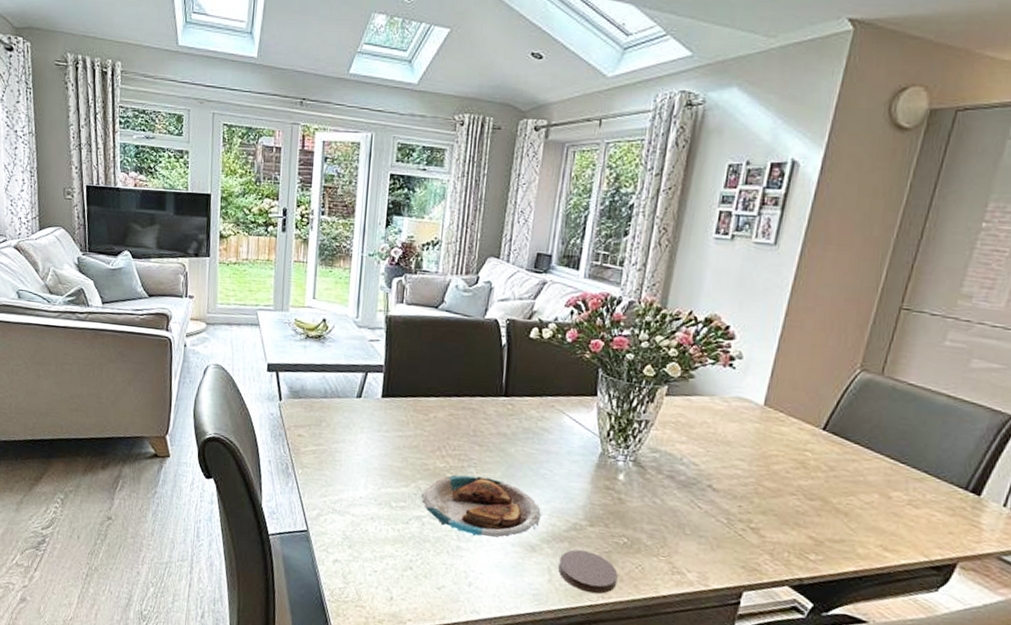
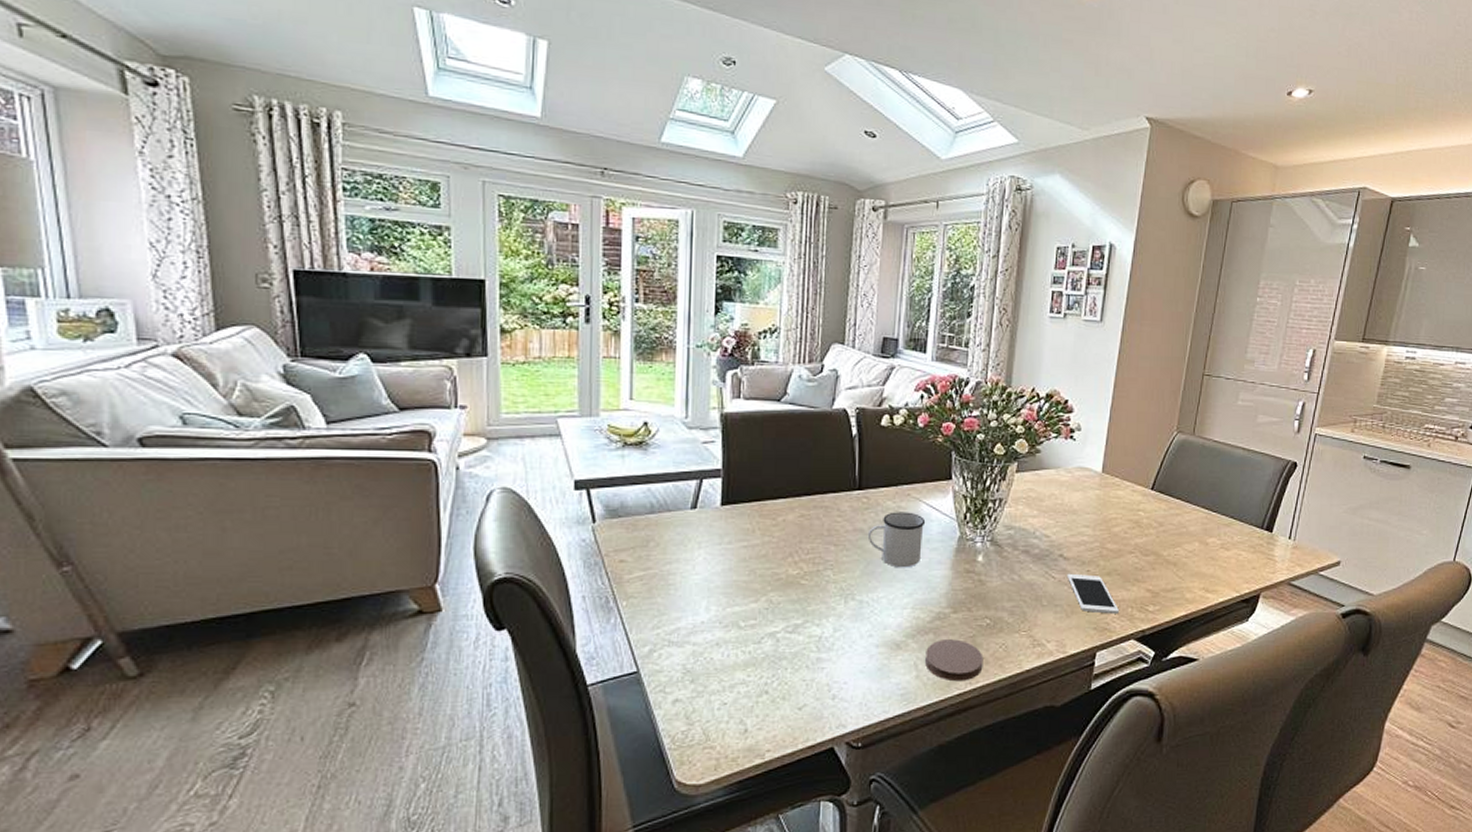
plate: present [421,474,542,539] -> none [773,579,905,643]
mug: none [510,421,568,476] -> present [867,512,926,568]
cell phone: none [714,505,773,556] -> present [1067,573,1119,614]

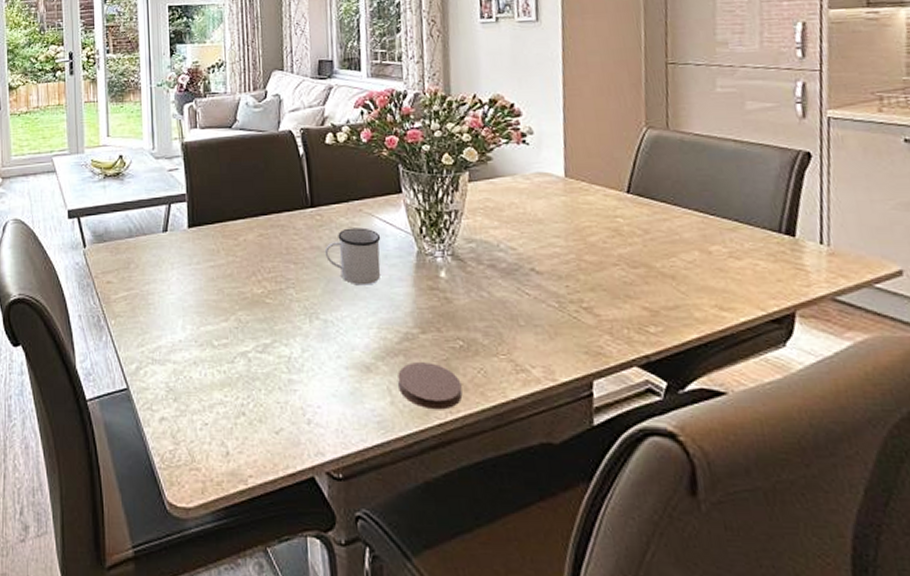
cell phone: present [1067,573,1119,614] -> none [542,289,613,336]

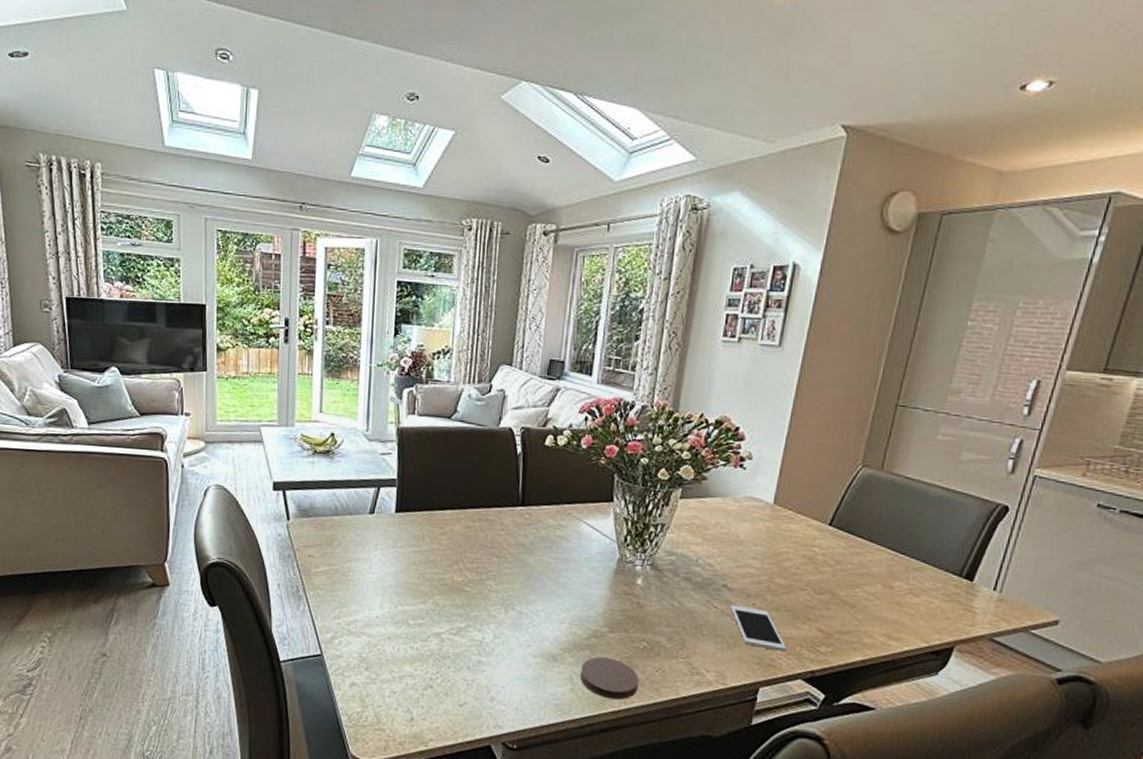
mug: present [324,227,381,286] -> none [528,529,586,584]
cell phone: none [542,289,613,336] -> present [730,604,786,651]

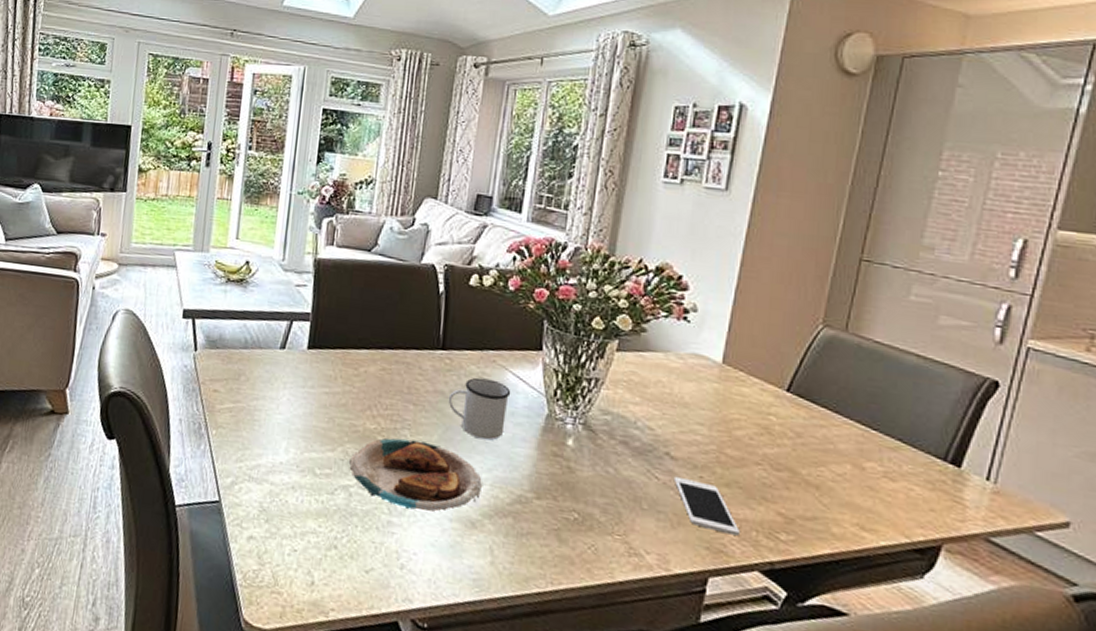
plate: none [439,588,563,651] -> present [348,437,483,513]
mug: none [528,529,586,584] -> present [448,377,511,440]
coaster: present [580,657,639,700] -> none [502,526,569,580]

